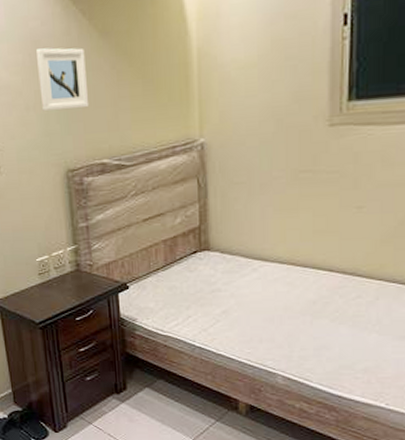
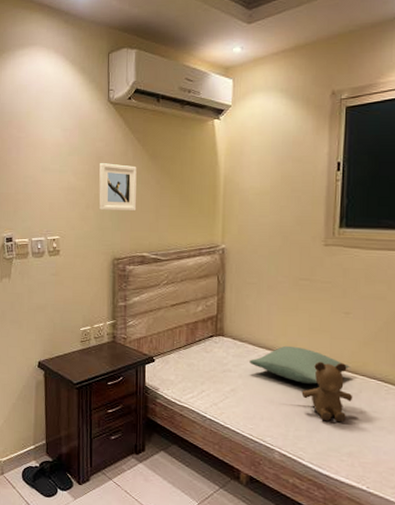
pillow: none [242,253,364,296] -> present [249,345,350,384]
teddy bear: none [306,268,369,337] -> present [301,361,353,422]

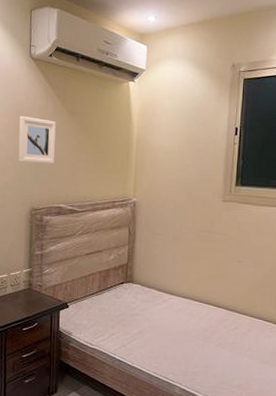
pillow: present [249,345,350,384] -> none [155,291,241,325]
teddy bear: present [301,361,353,422] -> none [200,305,243,358]

